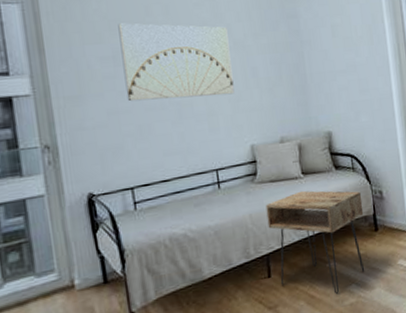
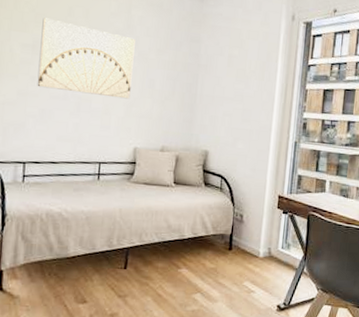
nightstand: present [265,190,365,294] -> none [134,198,224,298]

